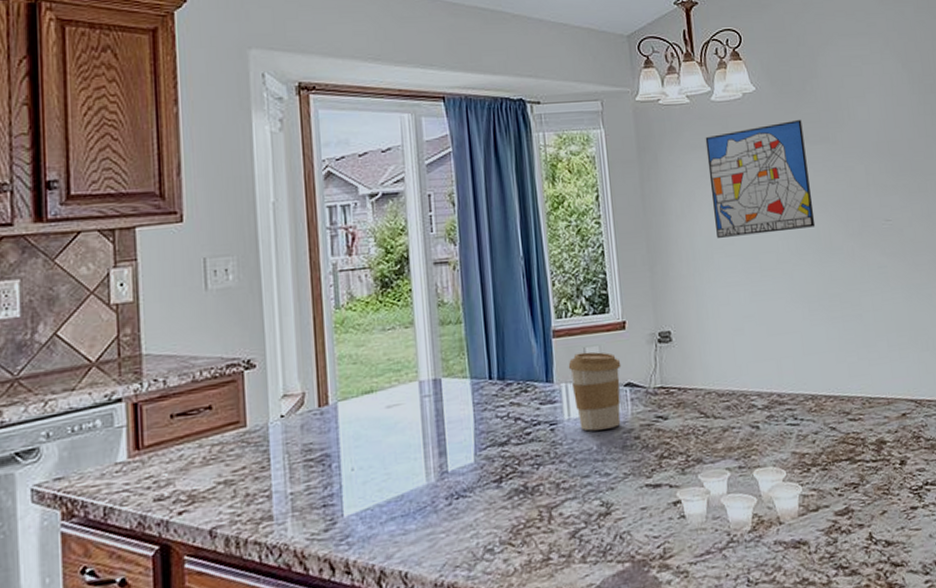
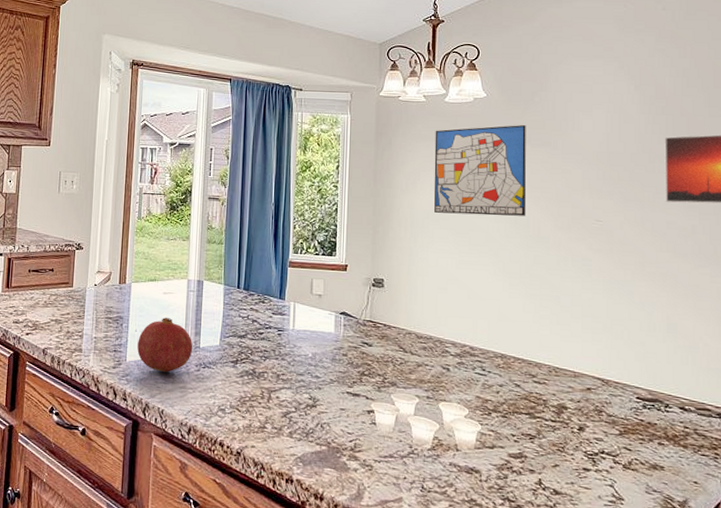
fruit: none [357,440,439,520] -> present [137,318,193,372]
coffee cup: present [568,351,621,431] -> none [298,282,340,344]

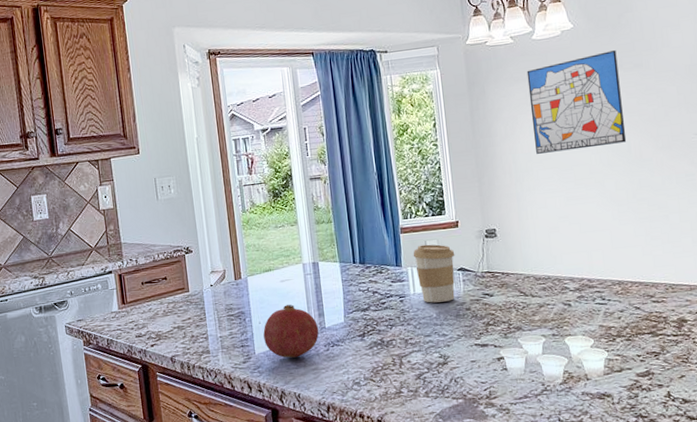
coffee cup: none [298,282,340,344] -> present [413,244,455,303]

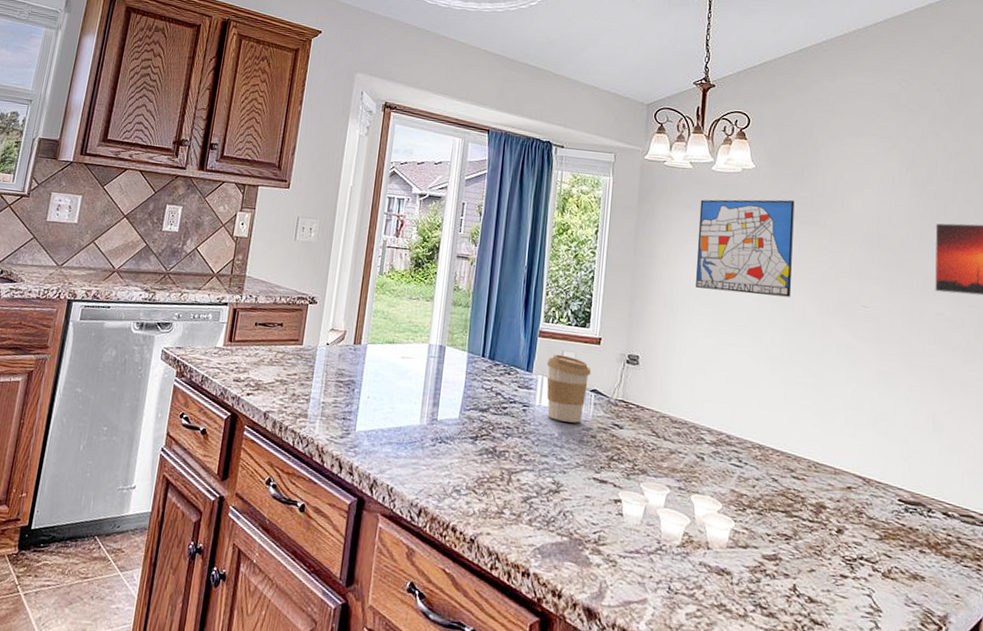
fruit: present [263,304,319,358] -> none [368,384,430,446]

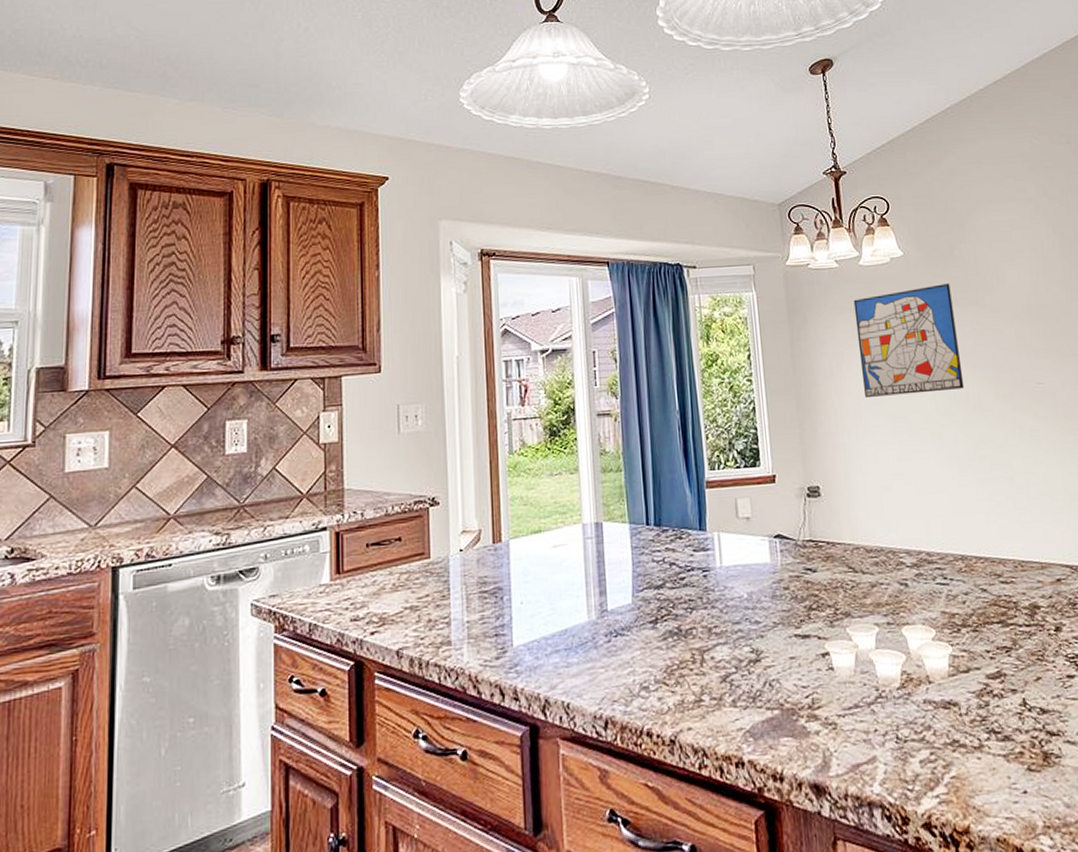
coffee cup: present [546,354,591,423] -> none [720,503,771,580]

